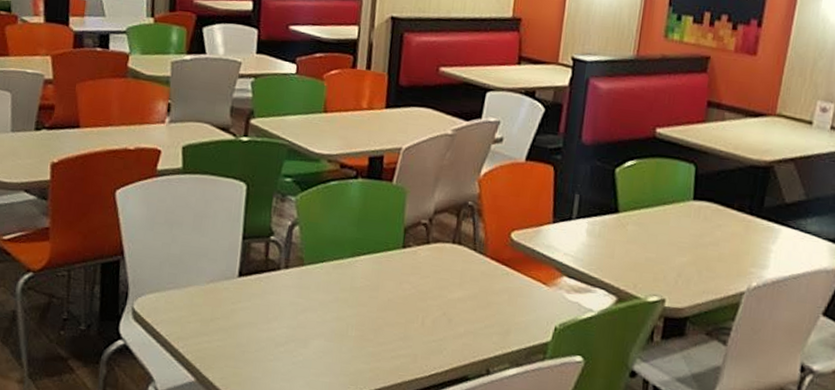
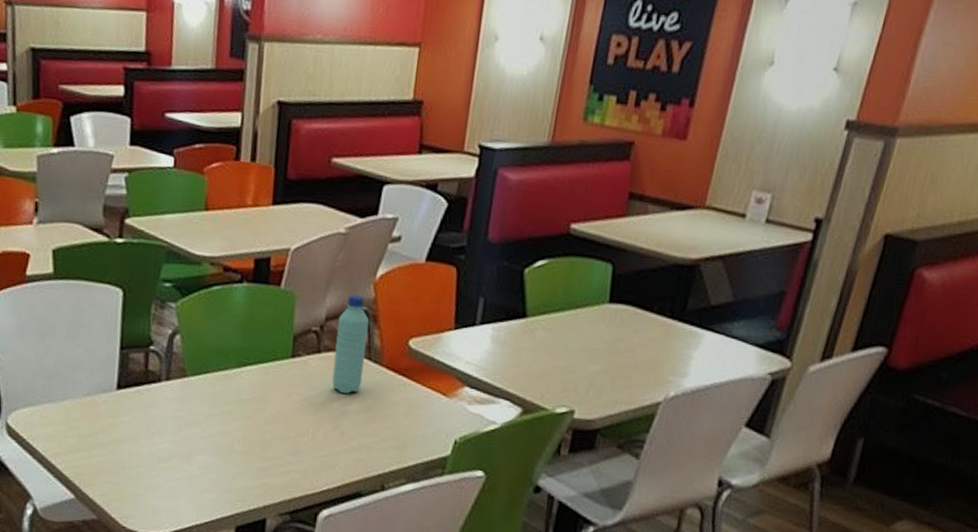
water bottle: none [440,190,474,282] -> present [332,294,369,394]

